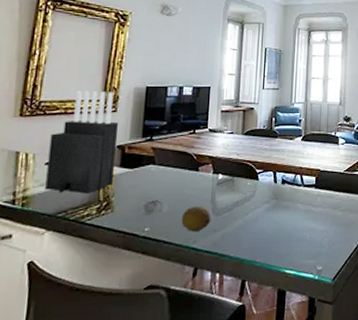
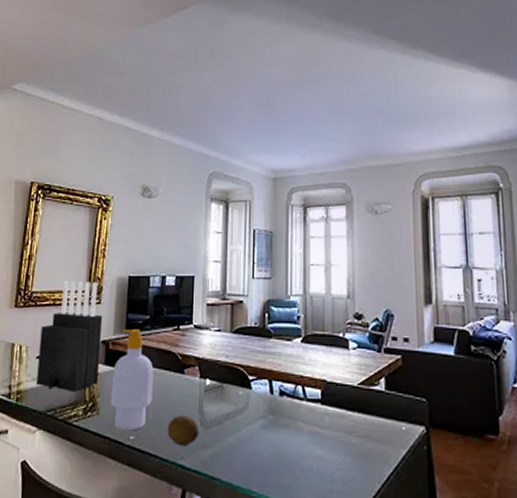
soap bottle: none [126,133,170,224] -> present [110,328,154,431]

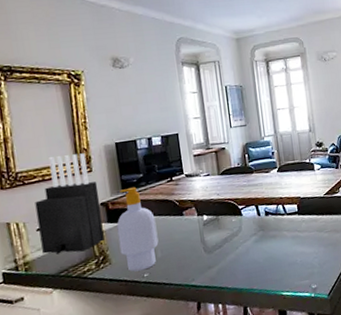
fruit: present [167,415,200,447] -> none [176,247,205,272]

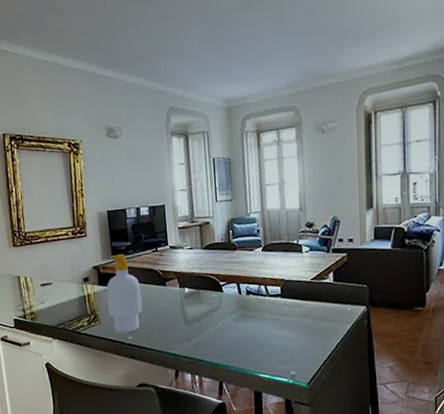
knife block: present [35,153,105,255] -> none [39,219,96,309]

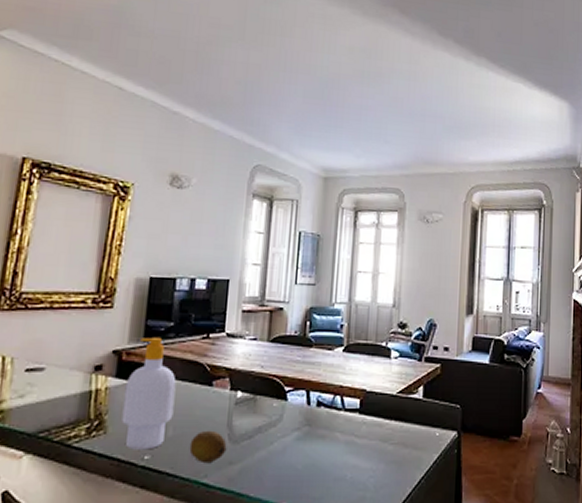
fruit: none [157,317,184,340] -> present [189,430,227,464]

